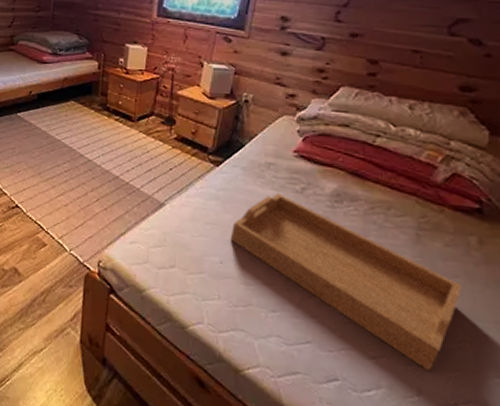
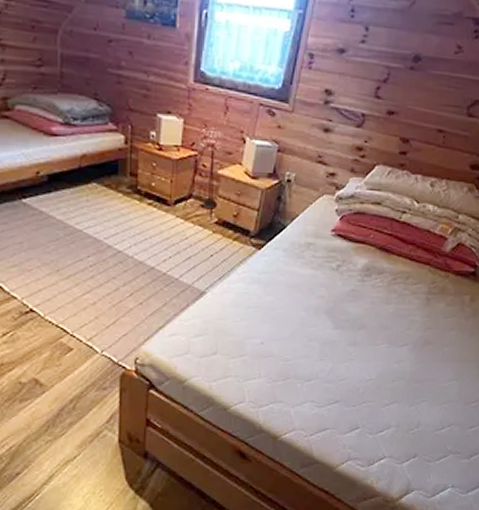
serving tray: present [230,192,463,371] -> none [270,271,456,407]

